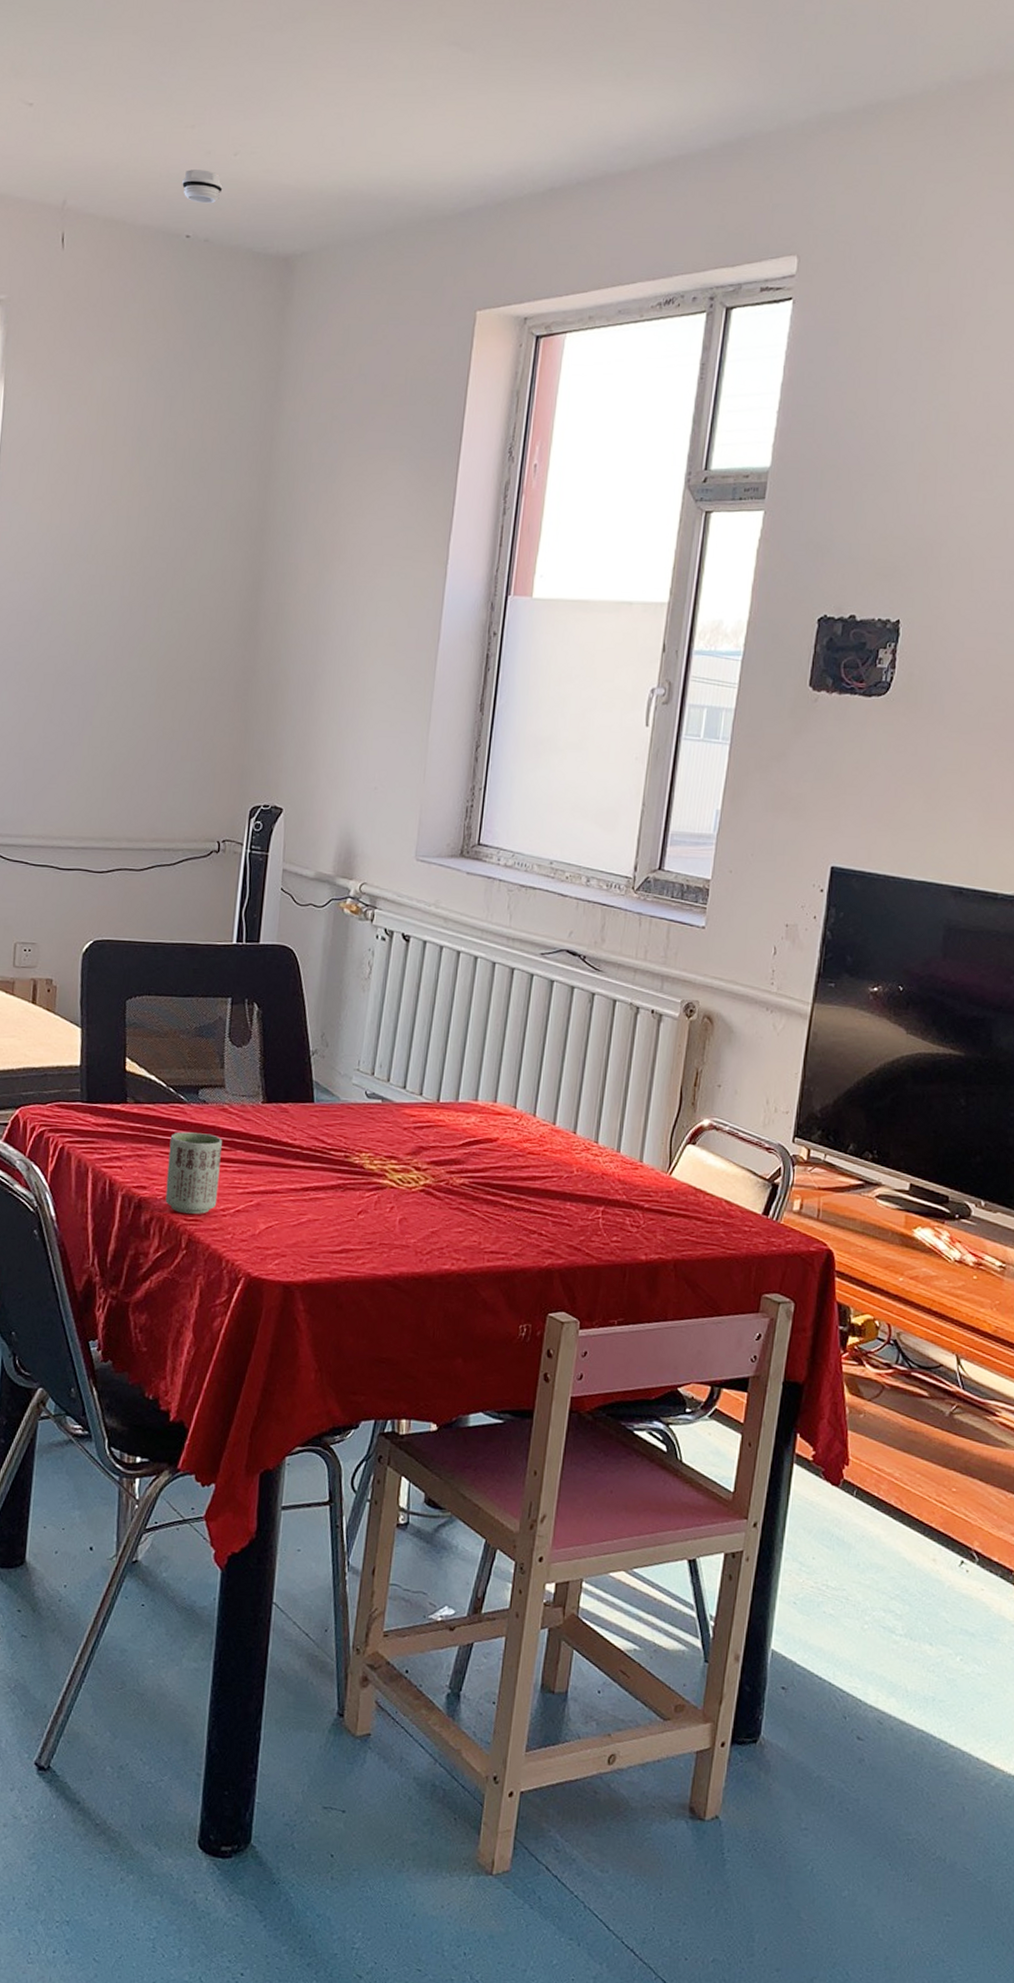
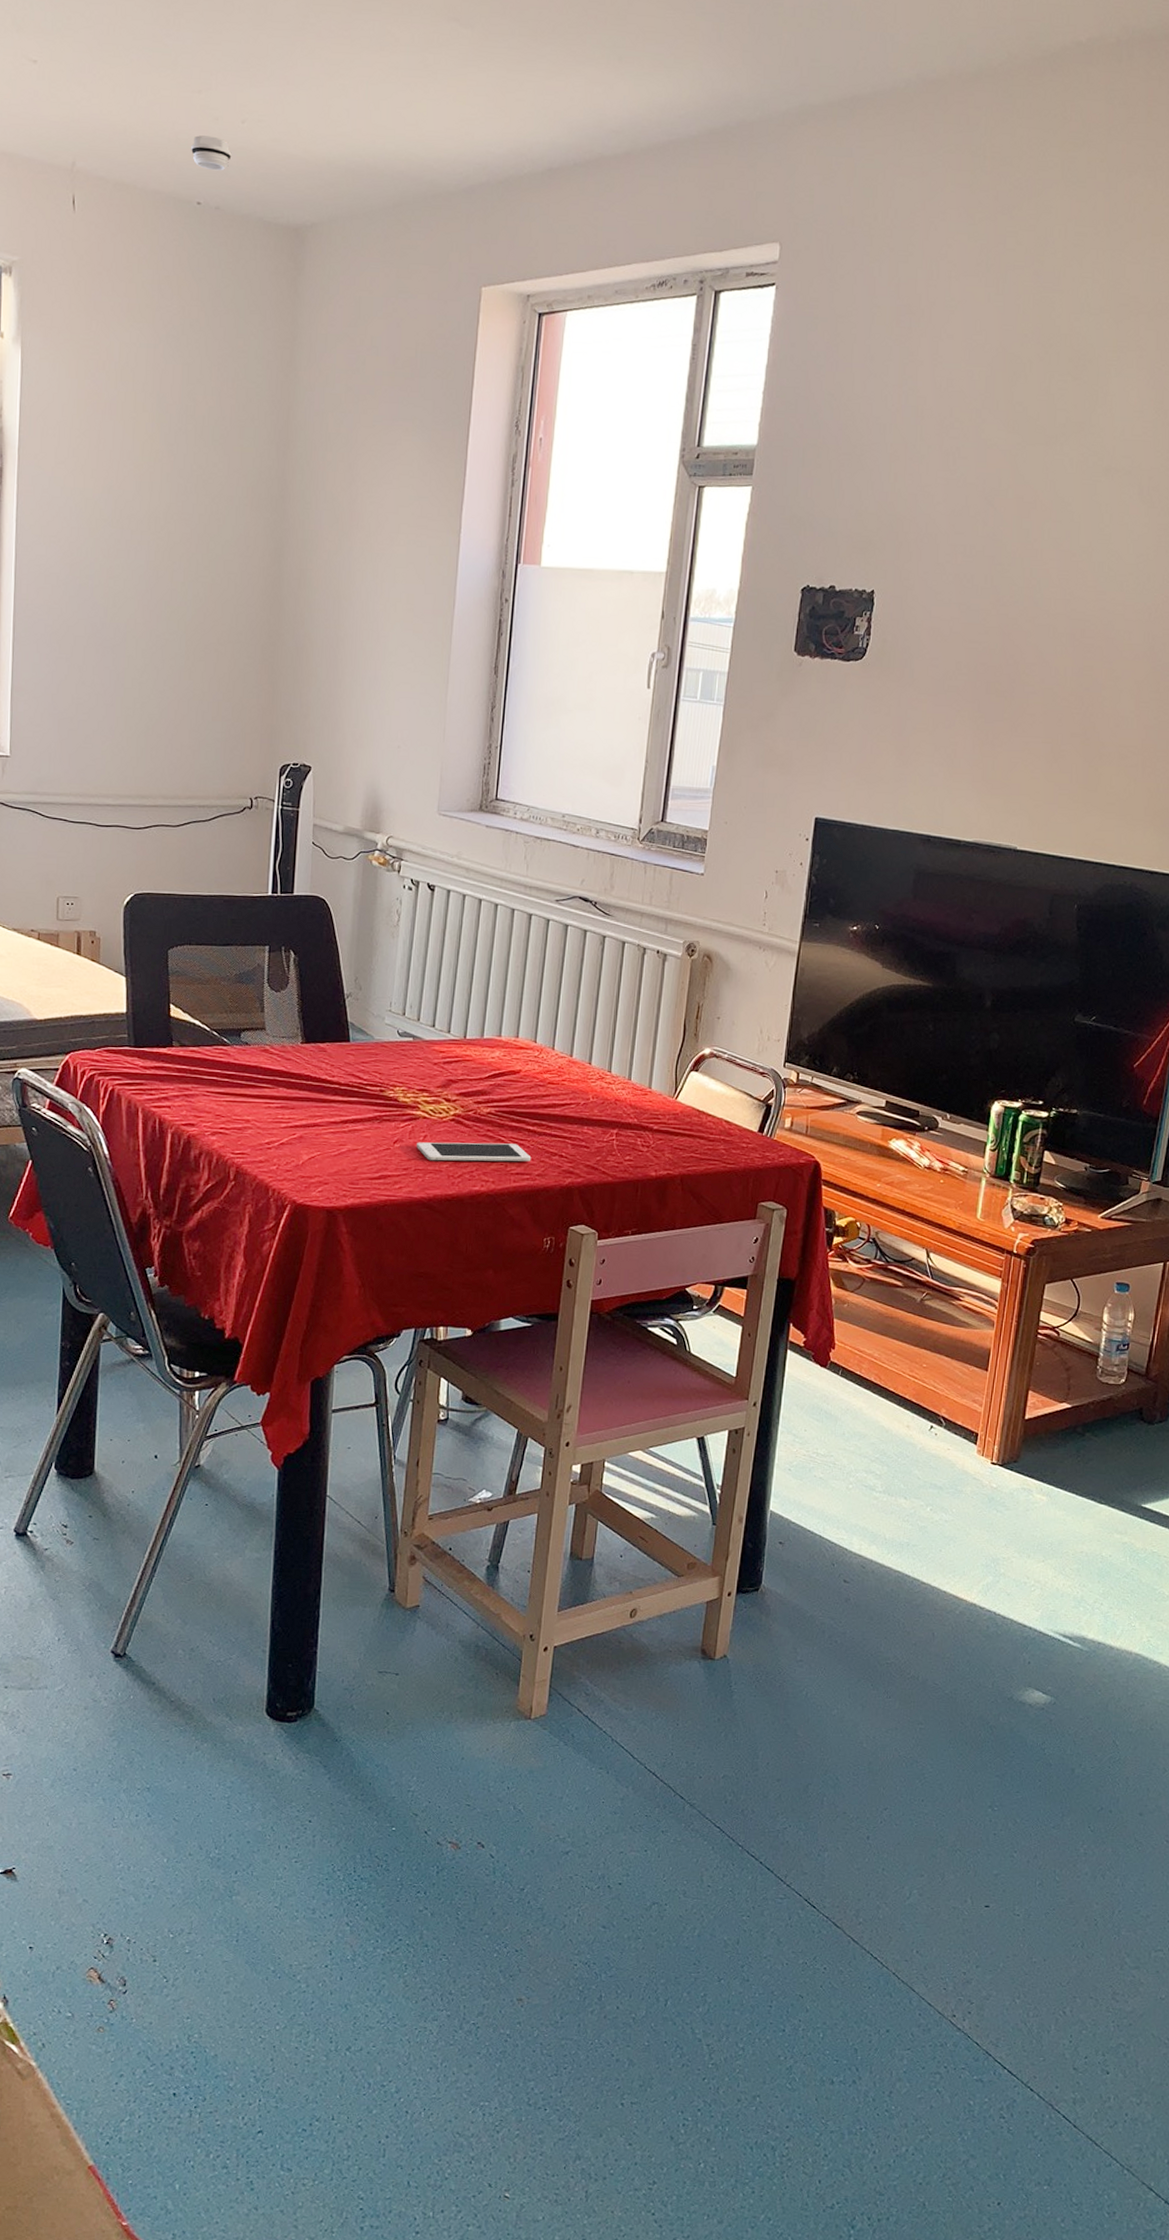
cup: present [165,1132,222,1214] -> none [213,1072,265,1148]
cell phone: none [382,1214,508,1239] -> present [417,1142,531,1162]

